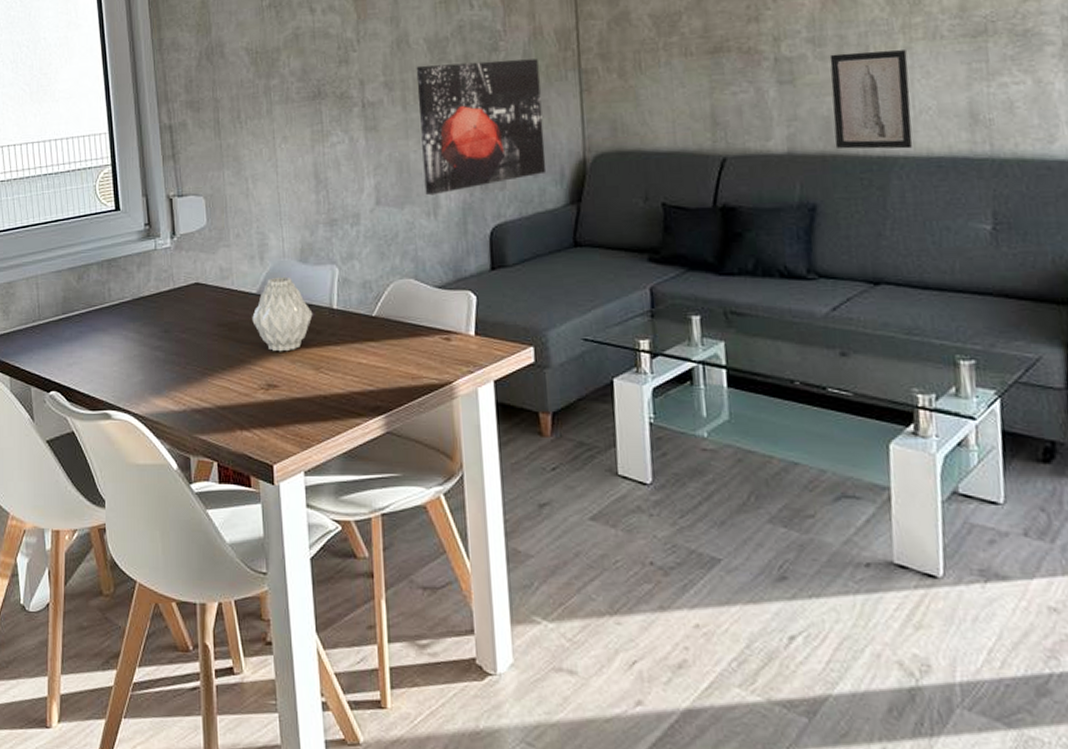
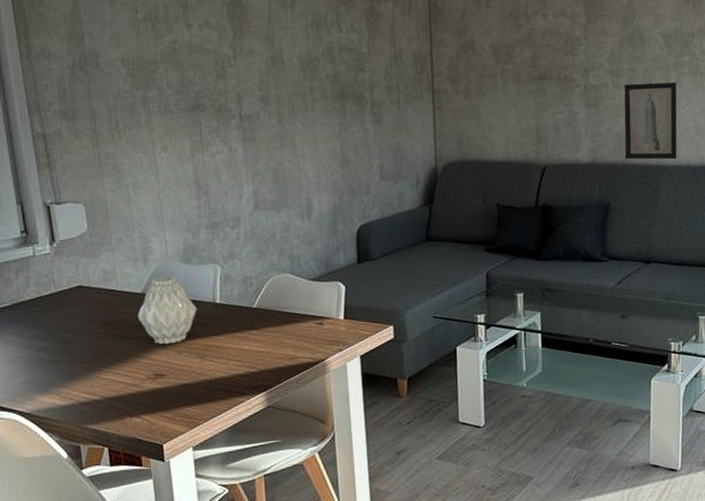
wall art: present [416,58,547,196] -> none [290,79,405,200]

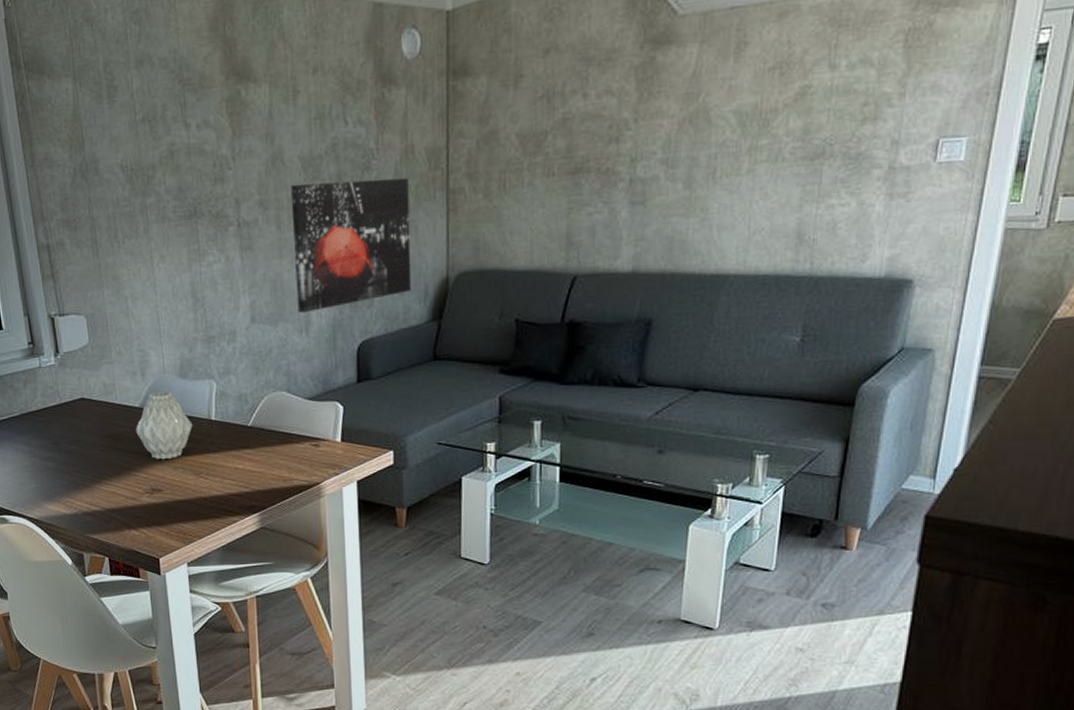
wall art: none [290,79,405,200] -> present [290,178,412,314]
wall art: present [624,82,678,160] -> none [675,172,750,268]

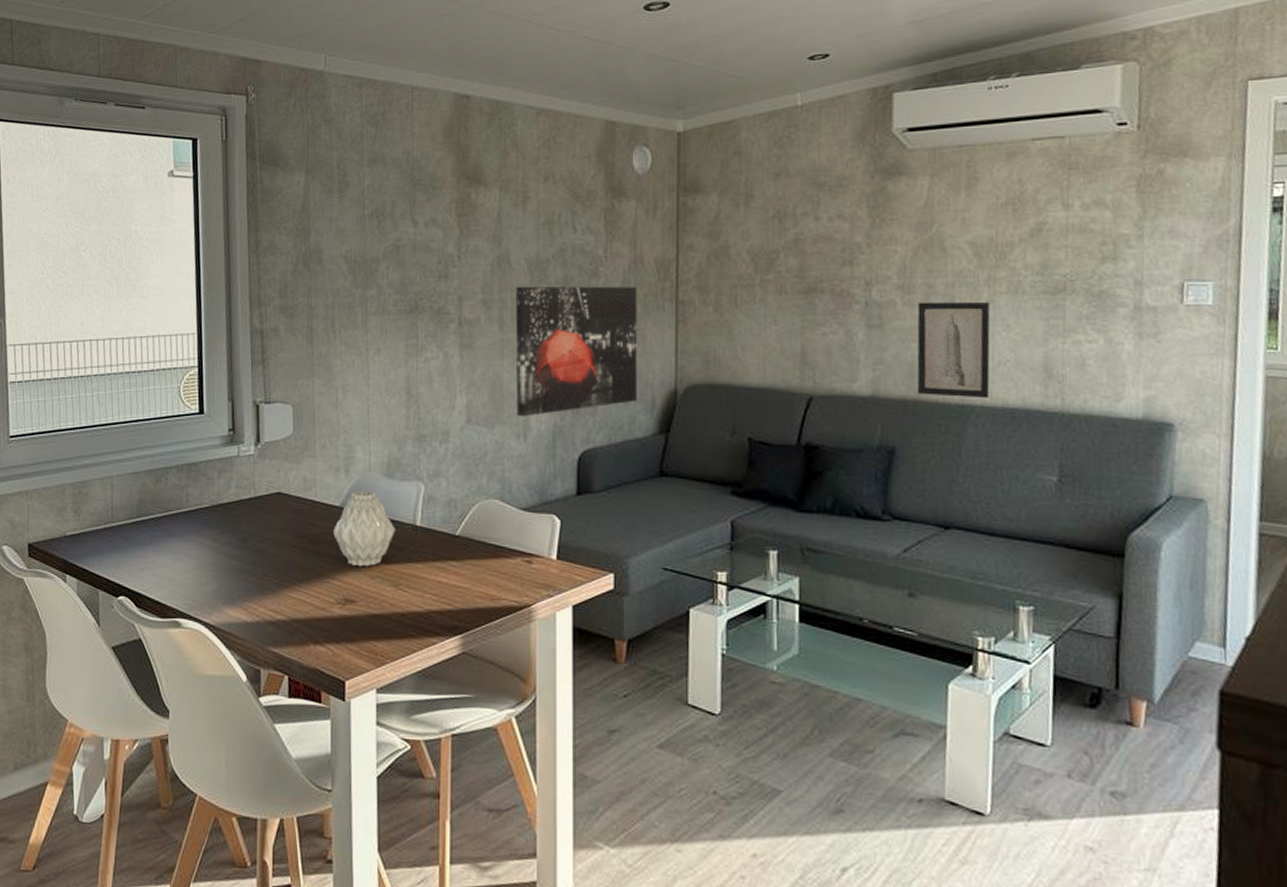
wall art: none [675,172,750,268] -> present [917,301,991,399]

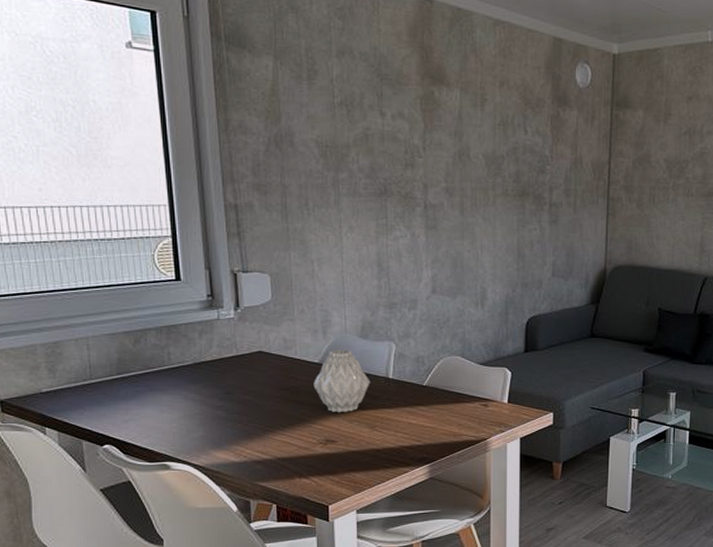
wall art: present [515,286,638,417] -> none [474,177,576,289]

